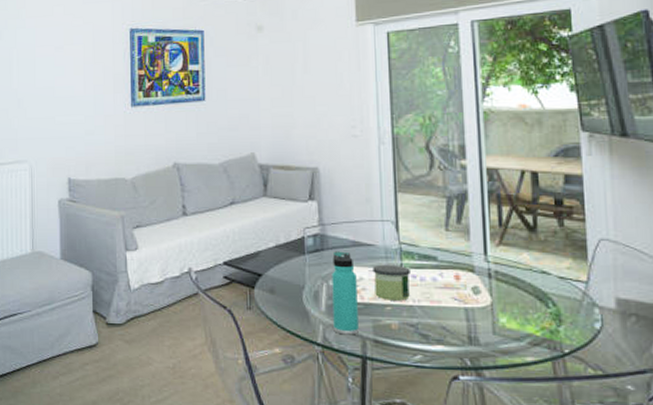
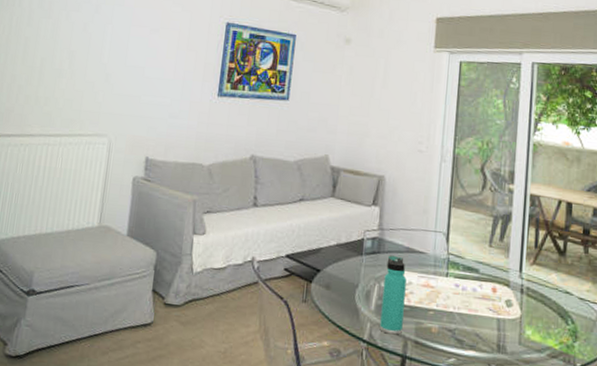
candle: present [372,264,410,301] -> none [421,271,454,307]

